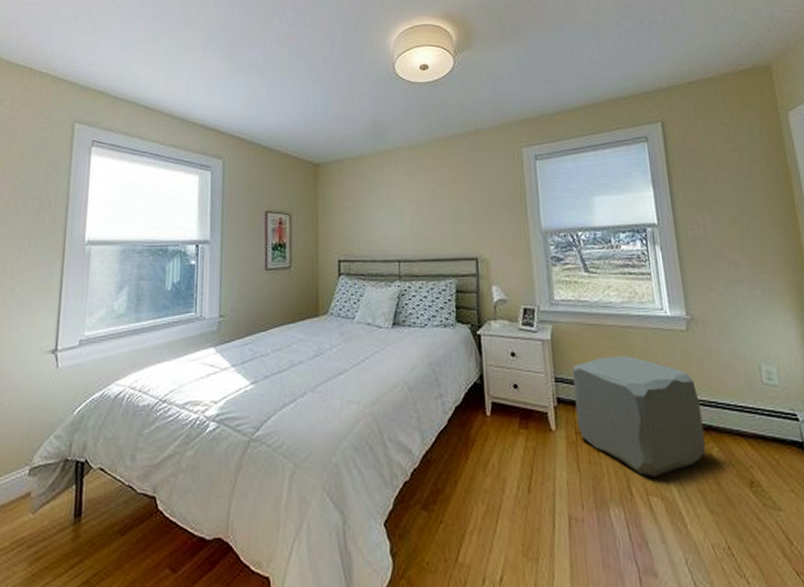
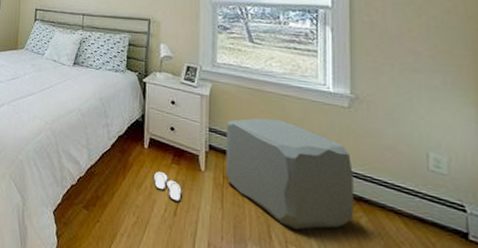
slippers: none [500,442,535,476] -> present [153,171,182,203]

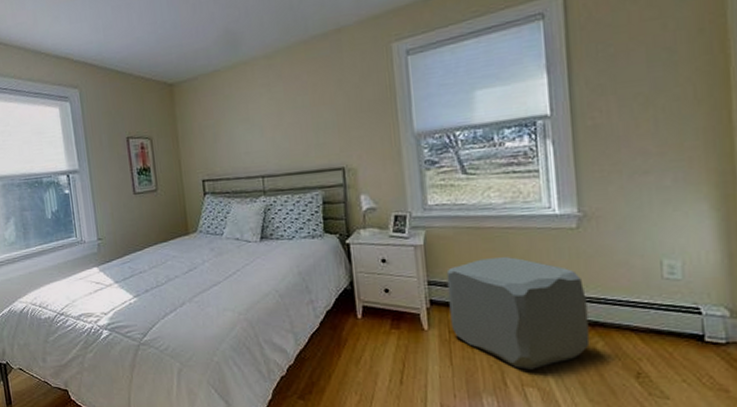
slippers: present [153,171,182,203] -> none [371,341,407,370]

